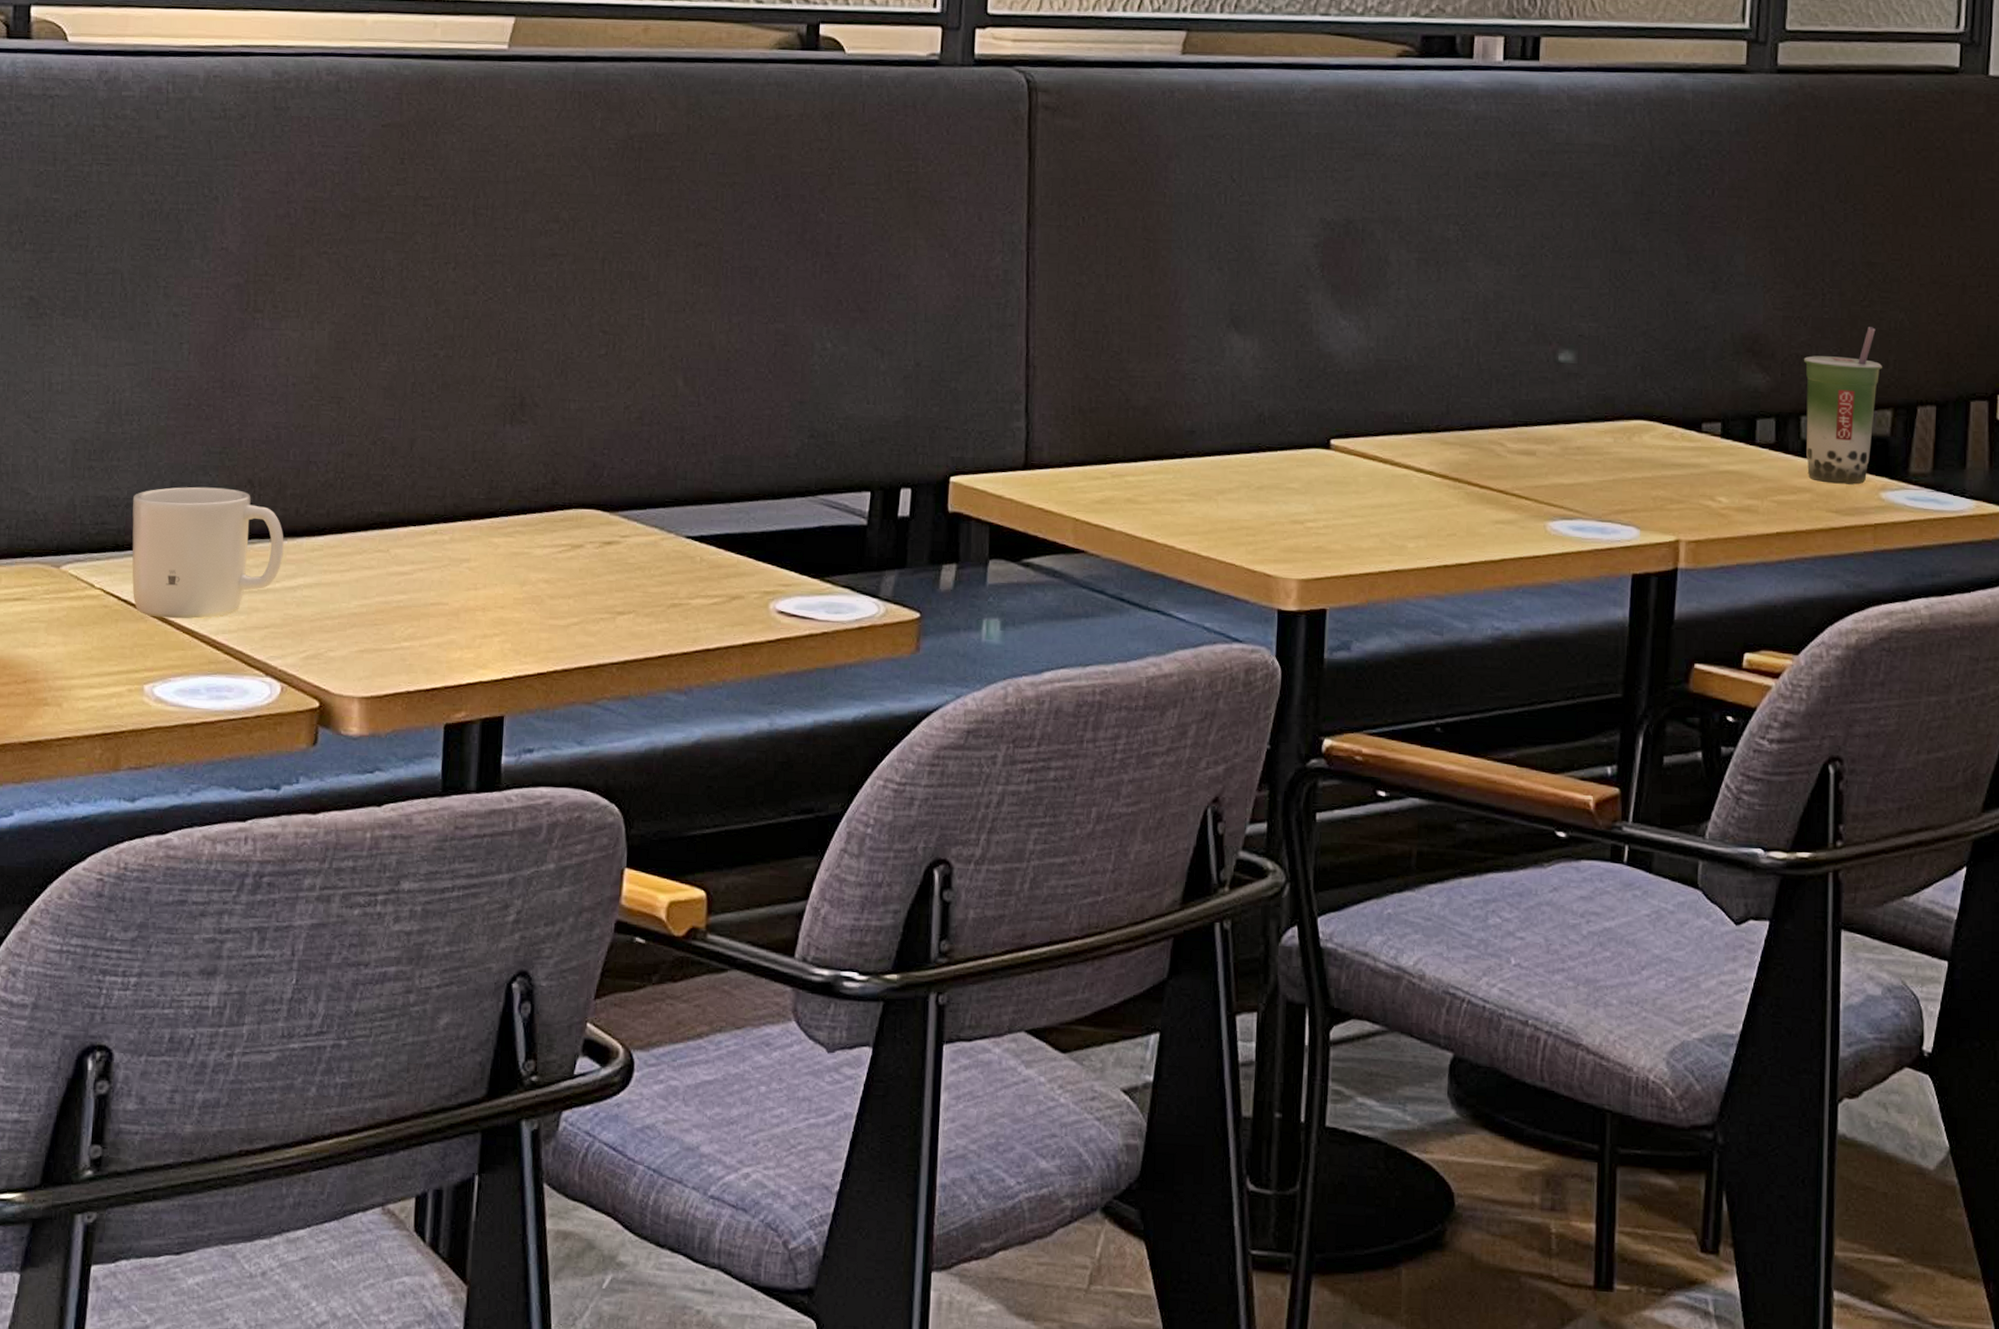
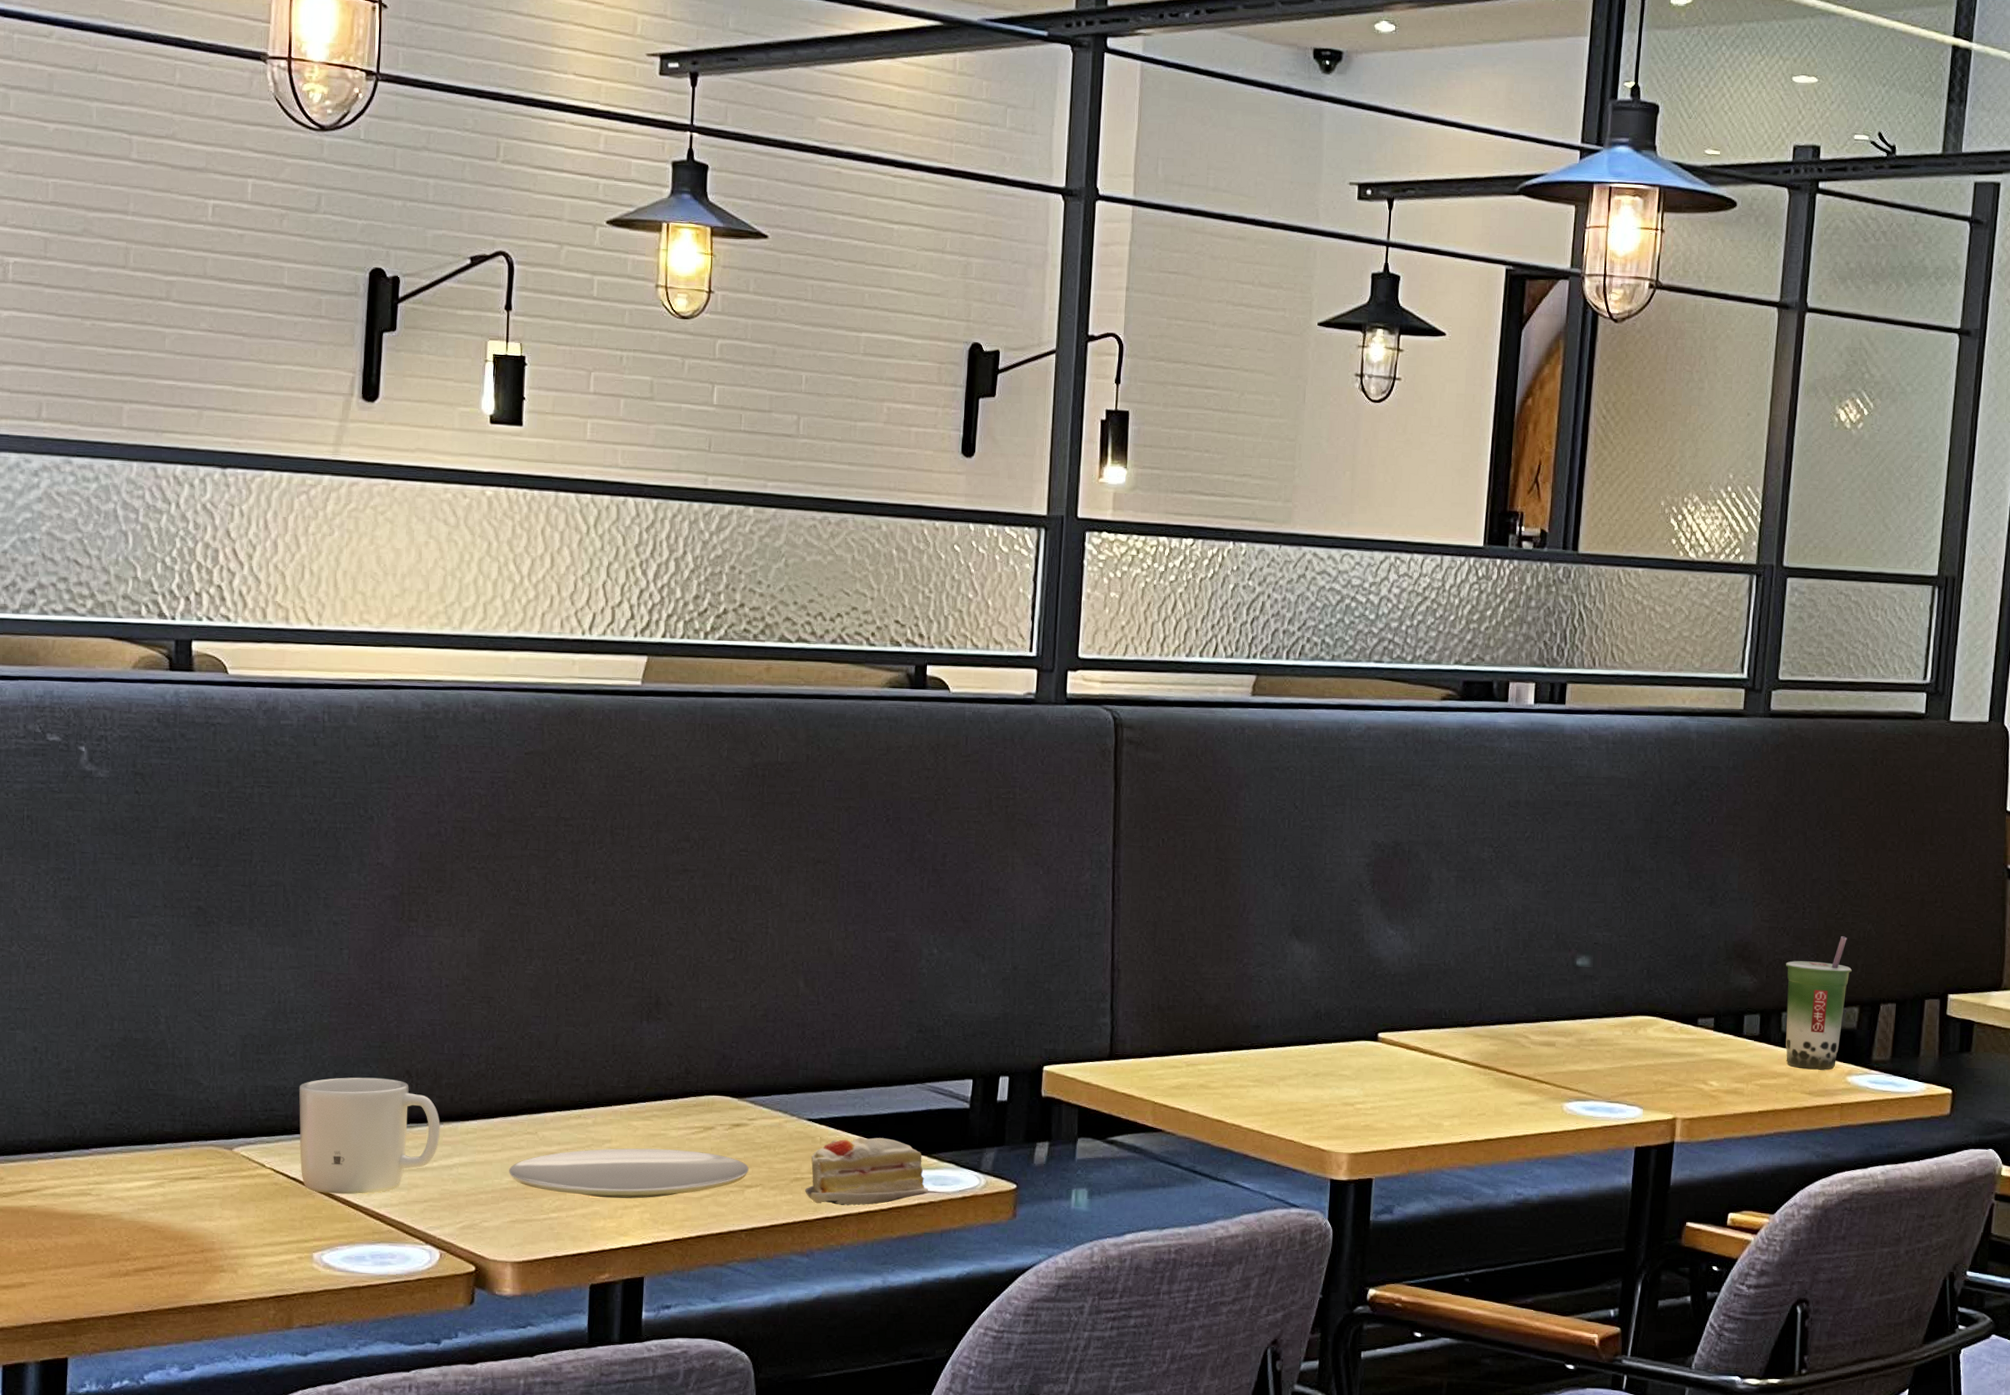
plate: none [357,568,621,626] -> present [509,1148,749,1199]
pastry: none [683,557,822,636] -> present [805,1137,929,1206]

